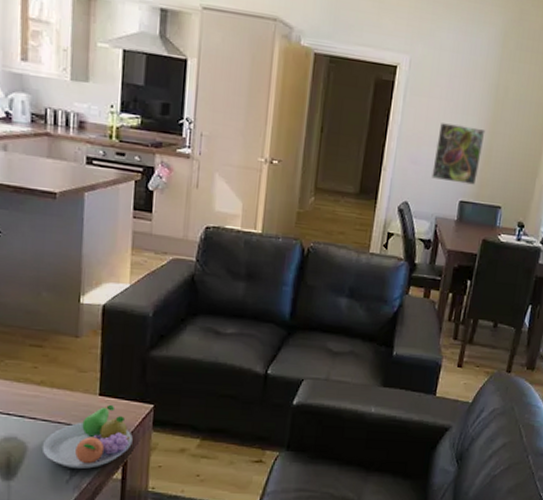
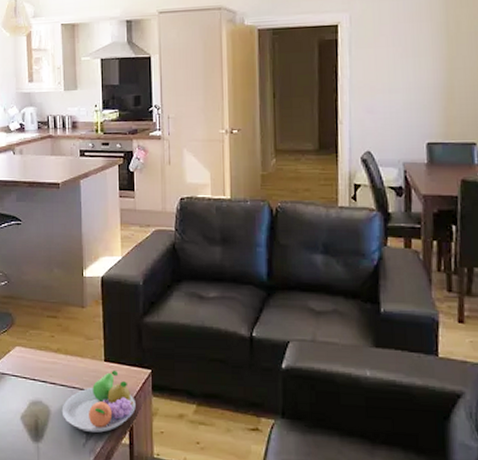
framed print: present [431,123,486,185] -> none [391,67,443,126]

